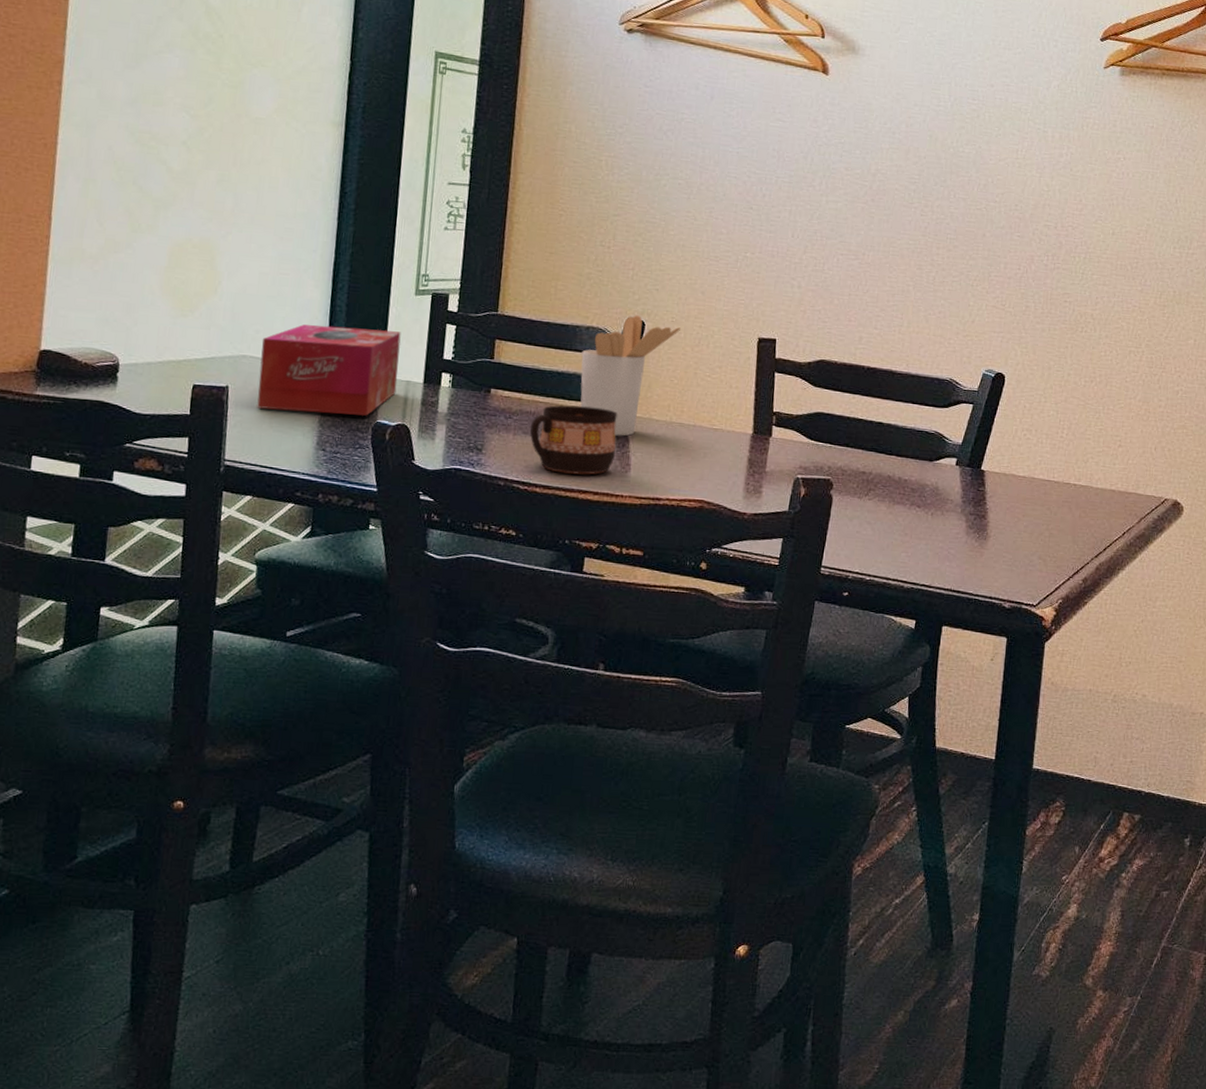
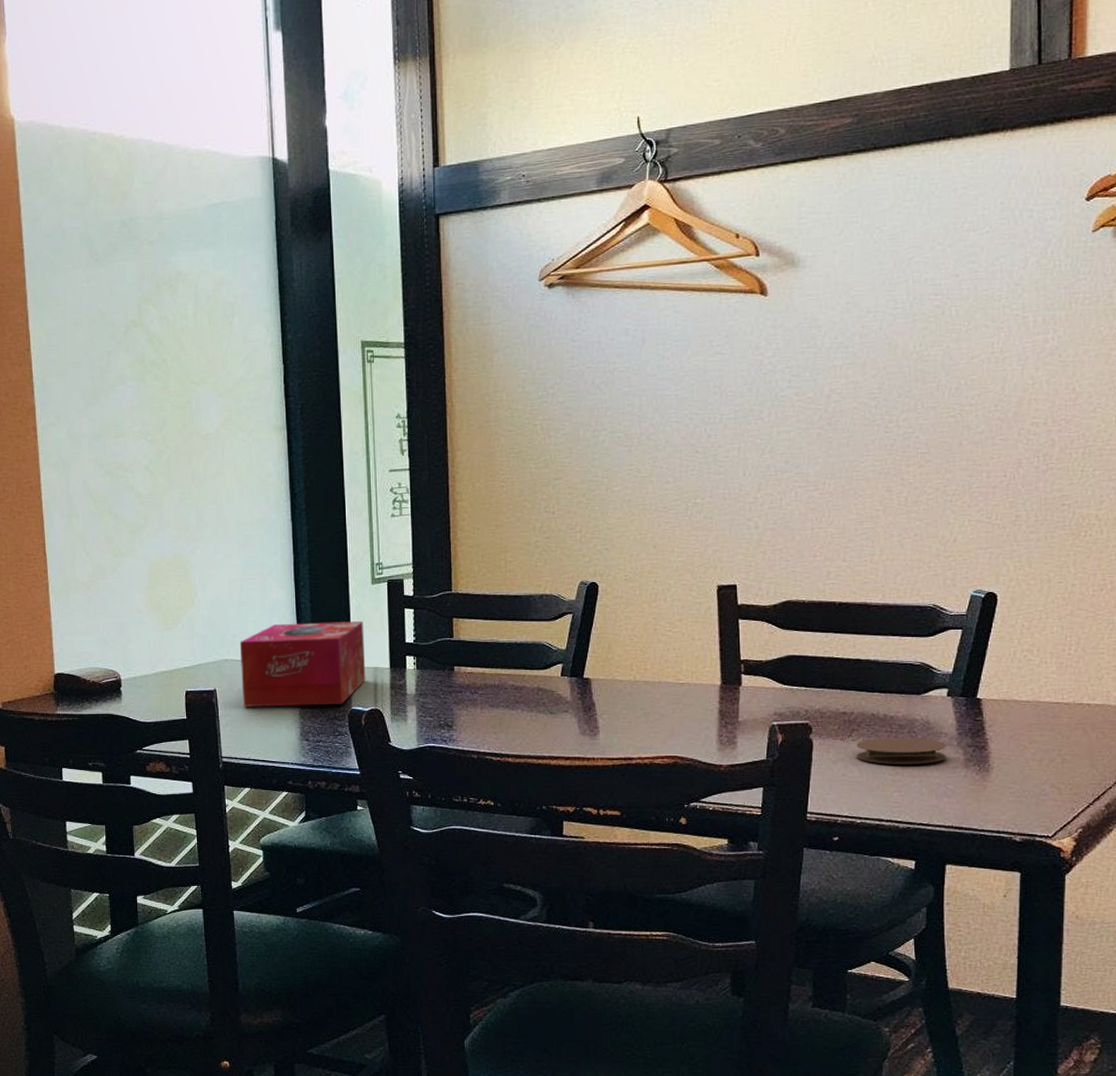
cup: present [529,405,618,475] -> none [496,674,582,742]
utensil holder: present [580,315,680,436] -> none [538,577,635,700]
coaster: none [871,499,951,528] -> present [856,737,946,764]

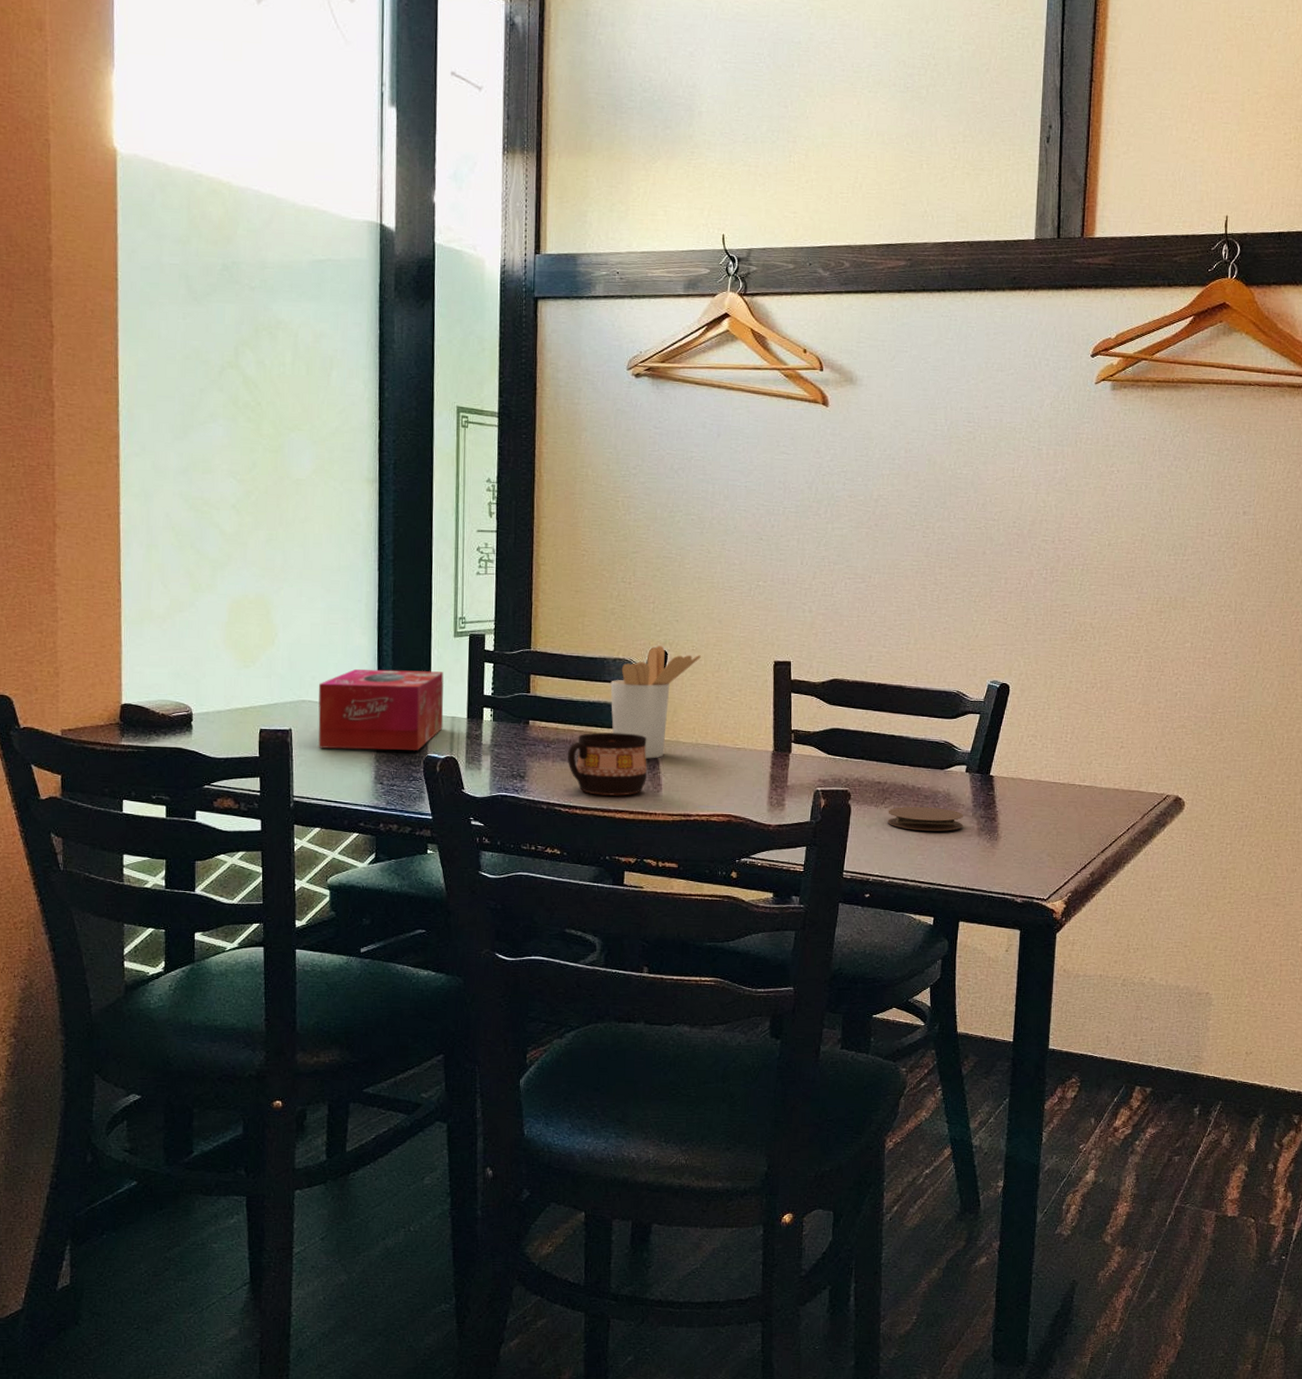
cup: none [496,674,582,742] -> present [567,732,647,796]
utensil holder: none [538,577,635,700] -> present [610,645,701,759]

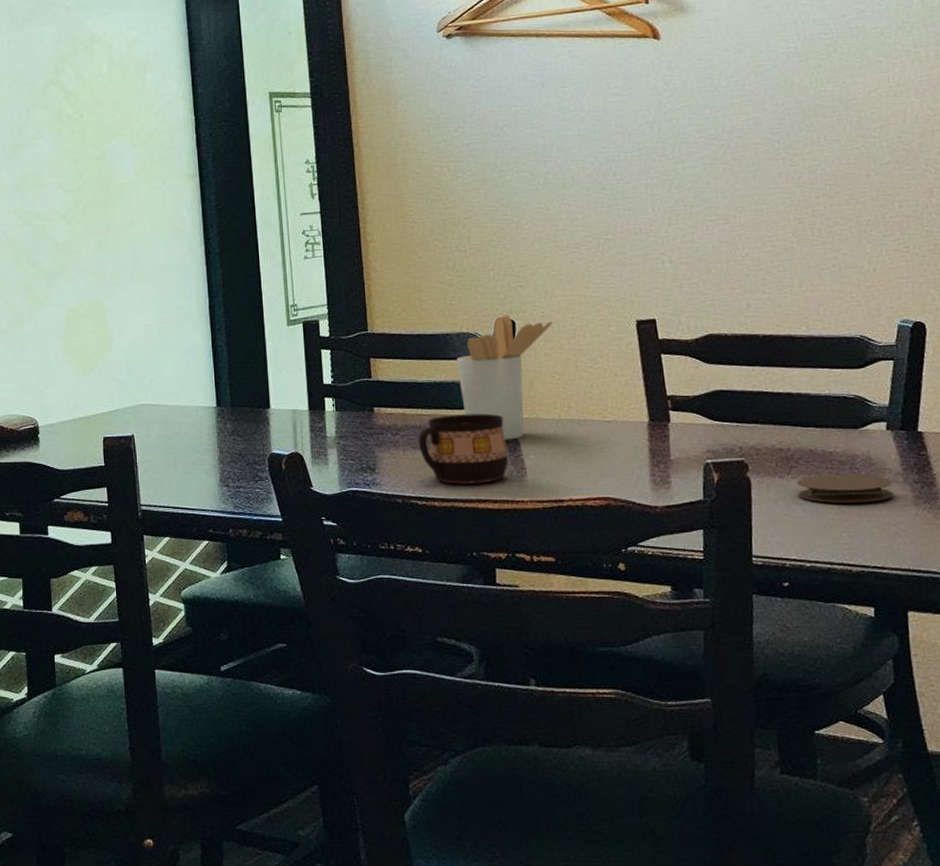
tissue box: present [318,669,444,750] -> none [156,363,285,453]

